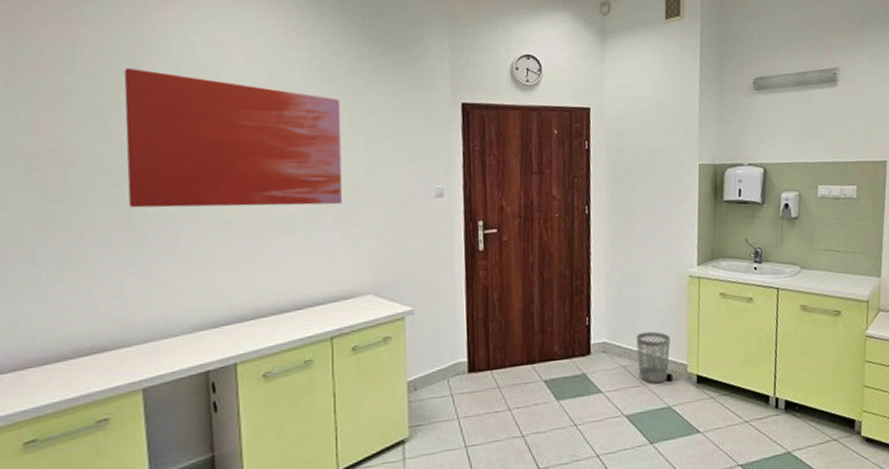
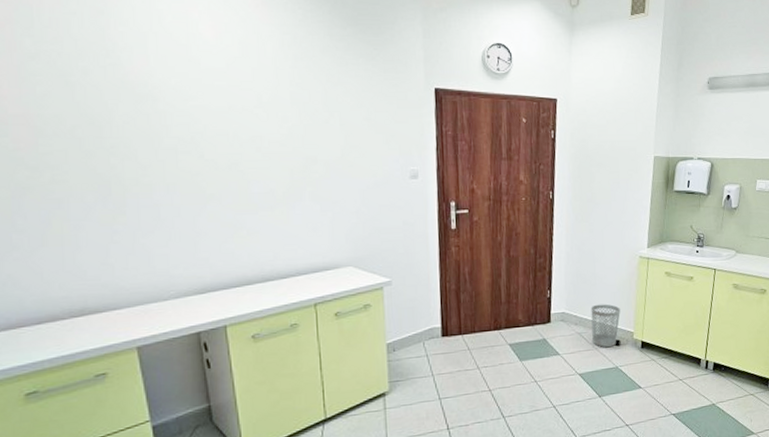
wall art: present [124,68,342,208] -> none [88,34,320,182]

